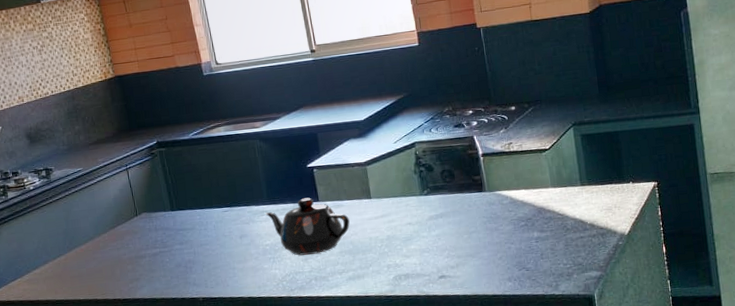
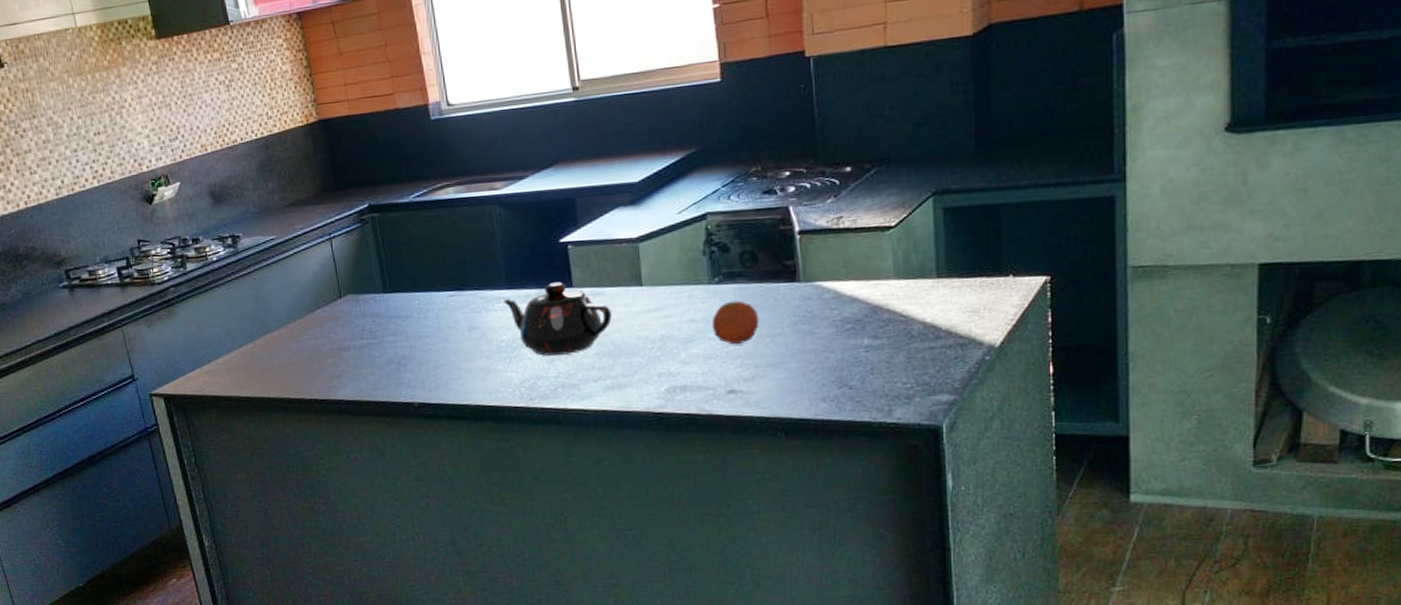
orange: none [424,207,459,241] -> present [712,300,760,345]

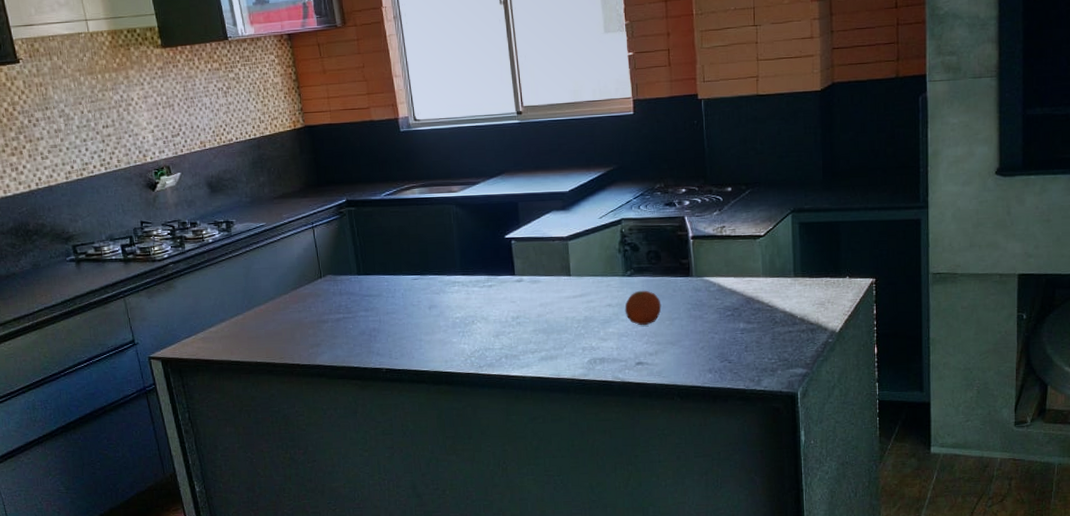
teapot: present [502,282,612,356] -> none [457,270,546,331]

